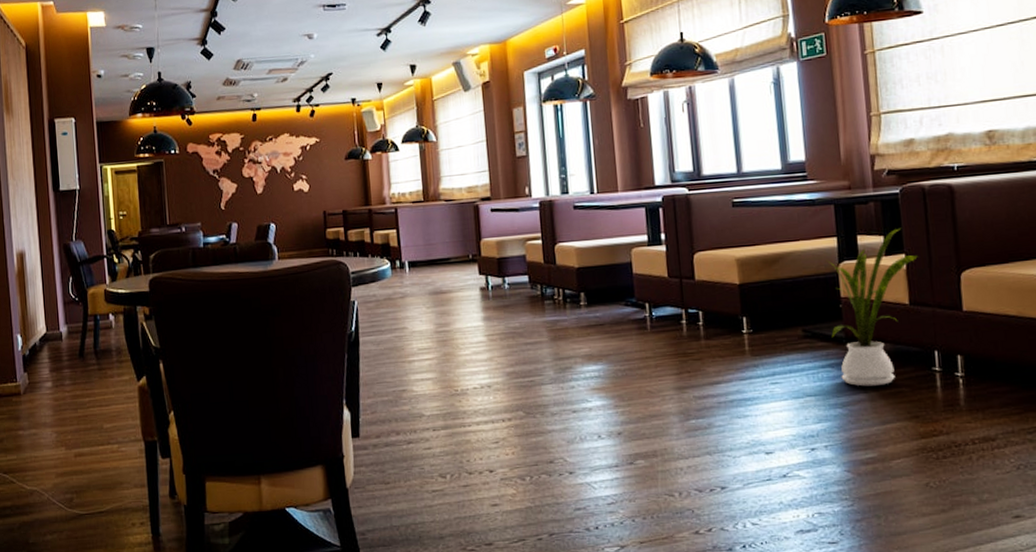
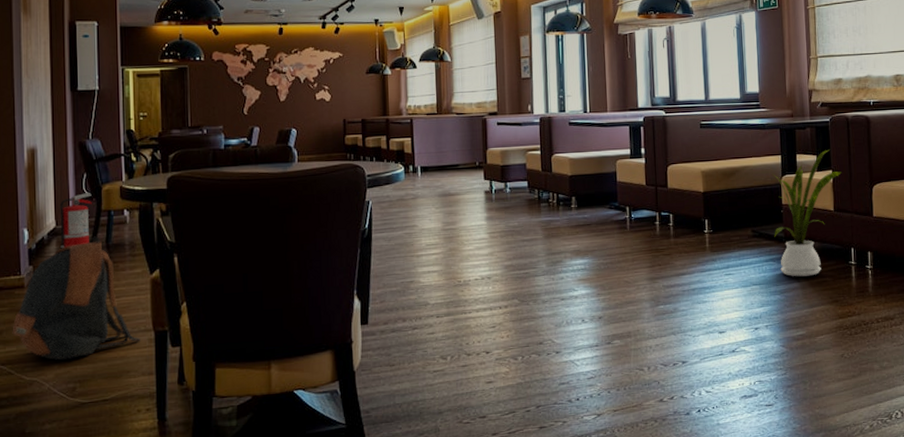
backpack: none [12,341,131,470] -> present [12,235,140,361]
fire extinguisher: none [49,297,79,355] -> present [60,193,92,249]

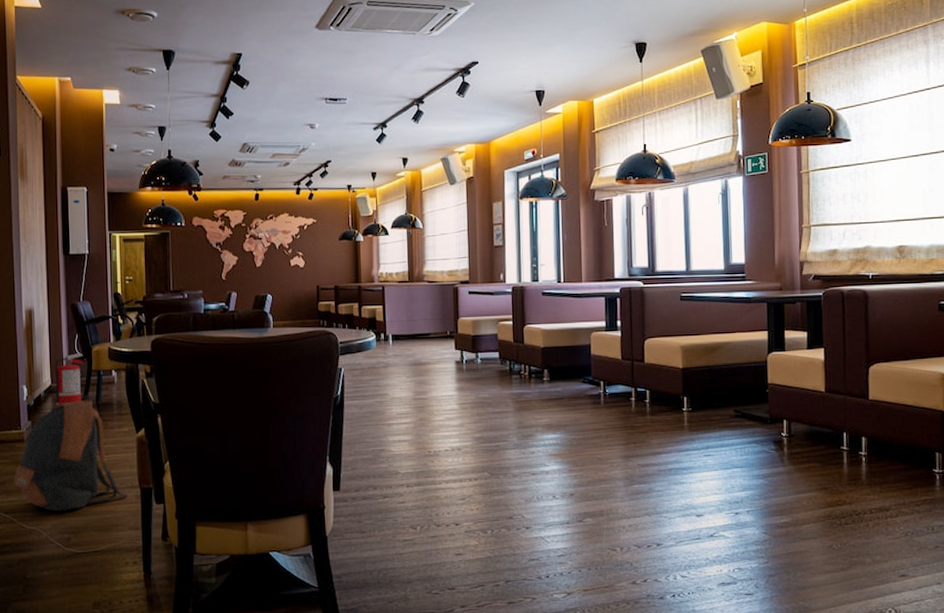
house plant: present [773,149,842,277] -> none [758,325,835,461]

